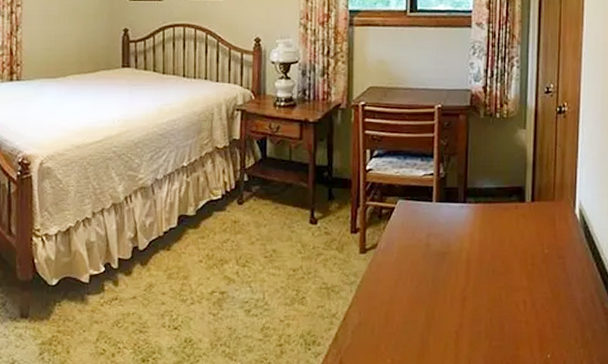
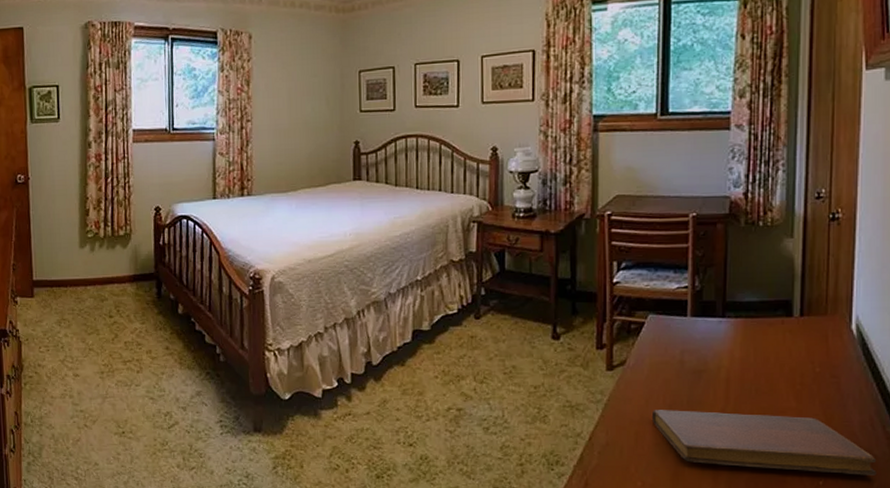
notebook: none [400,290,597,348] -> present [651,410,877,476]

